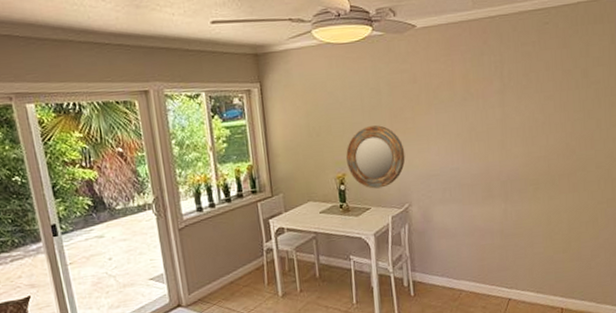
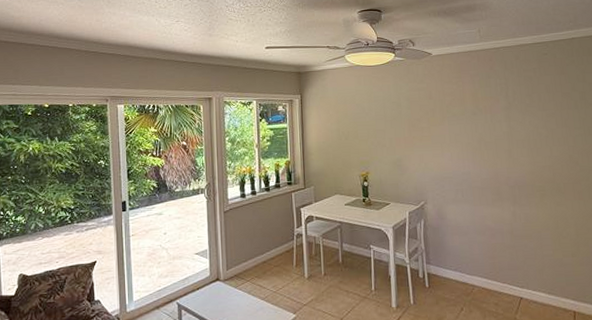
home mirror: present [345,125,406,189] -> none [369,133,422,187]

